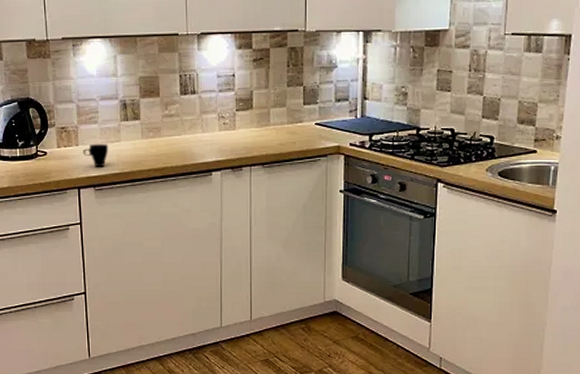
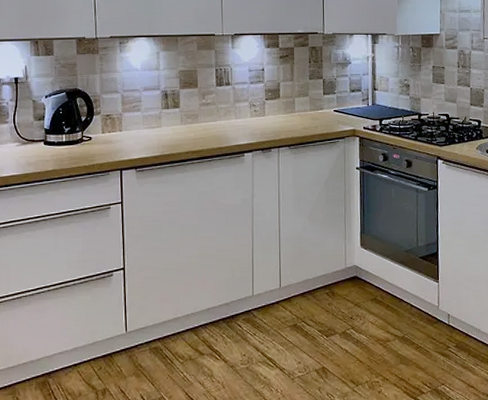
cup: present [82,143,109,168] -> none [125,129,150,151]

